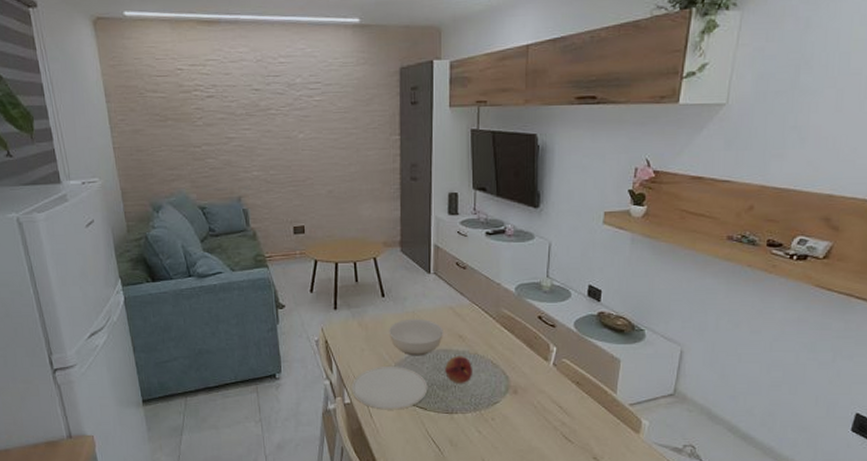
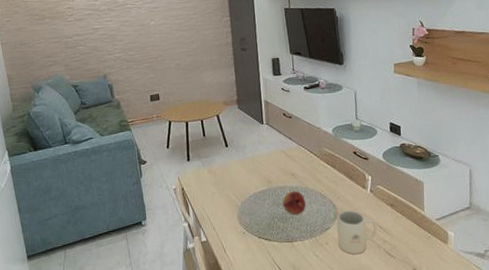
plate: present [351,367,428,410] -> none [206,205,271,245]
bowl: present [388,318,443,356] -> none [233,162,279,195]
mug: none [507,384,556,434] -> present [336,210,378,254]

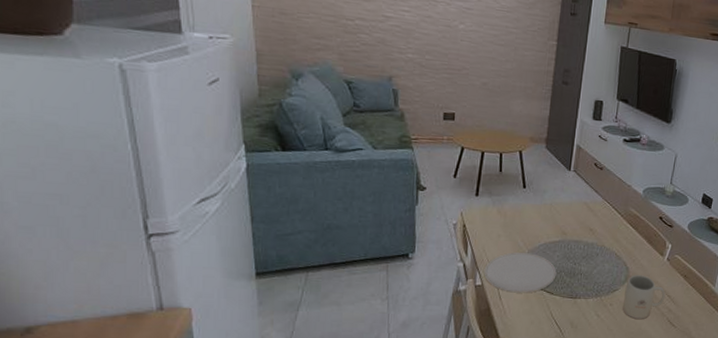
plate: none [206,205,271,245] -> present [484,252,557,293]
fruit: present [283,191,306,215] -> none [574,247,599,272]

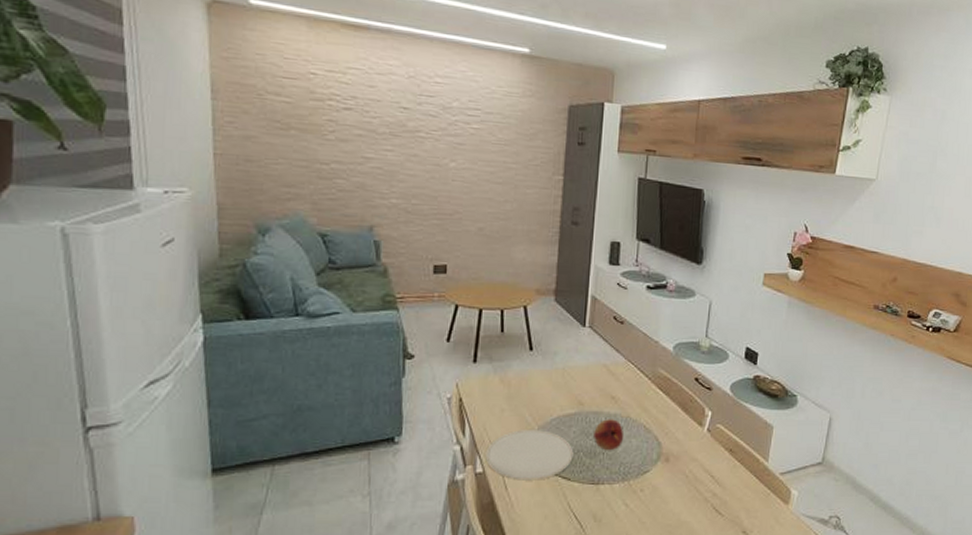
fruit: none [574,247,599,272] -> present [594,419,624,450]
mug: present [623,275,666,319] -> none [657,451,708,507]

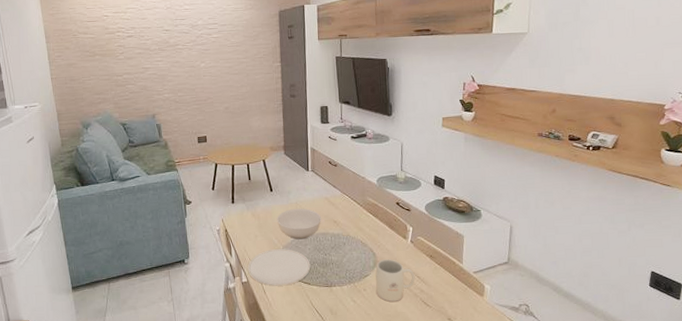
bowl: none [534,376,595,419] -> present [276,208,321,240]
fruit: present [594,419,624,450] -> none [324,238,347,261]
mug: none [657,451,708,507] -> present [375,259,415,302]

